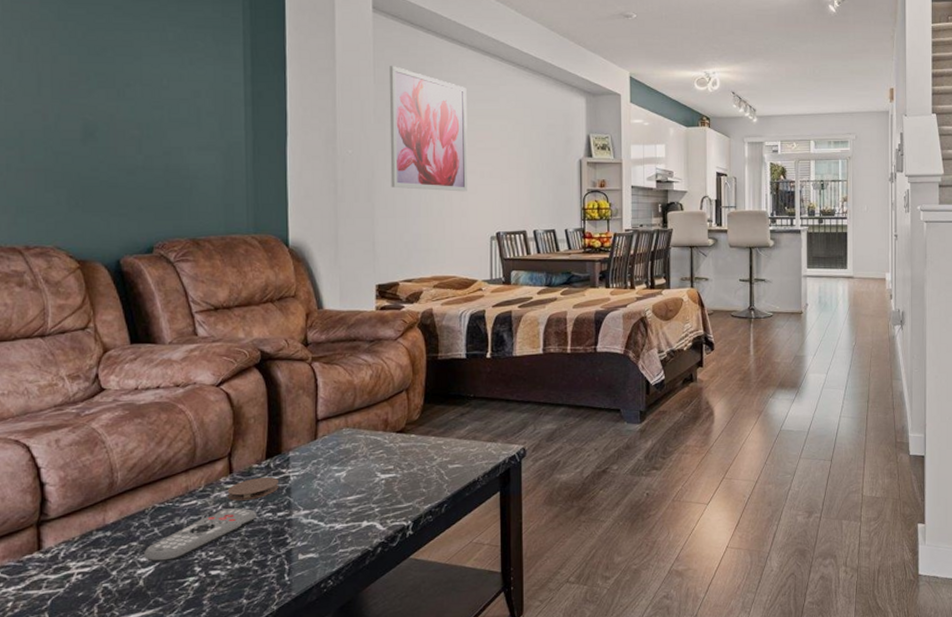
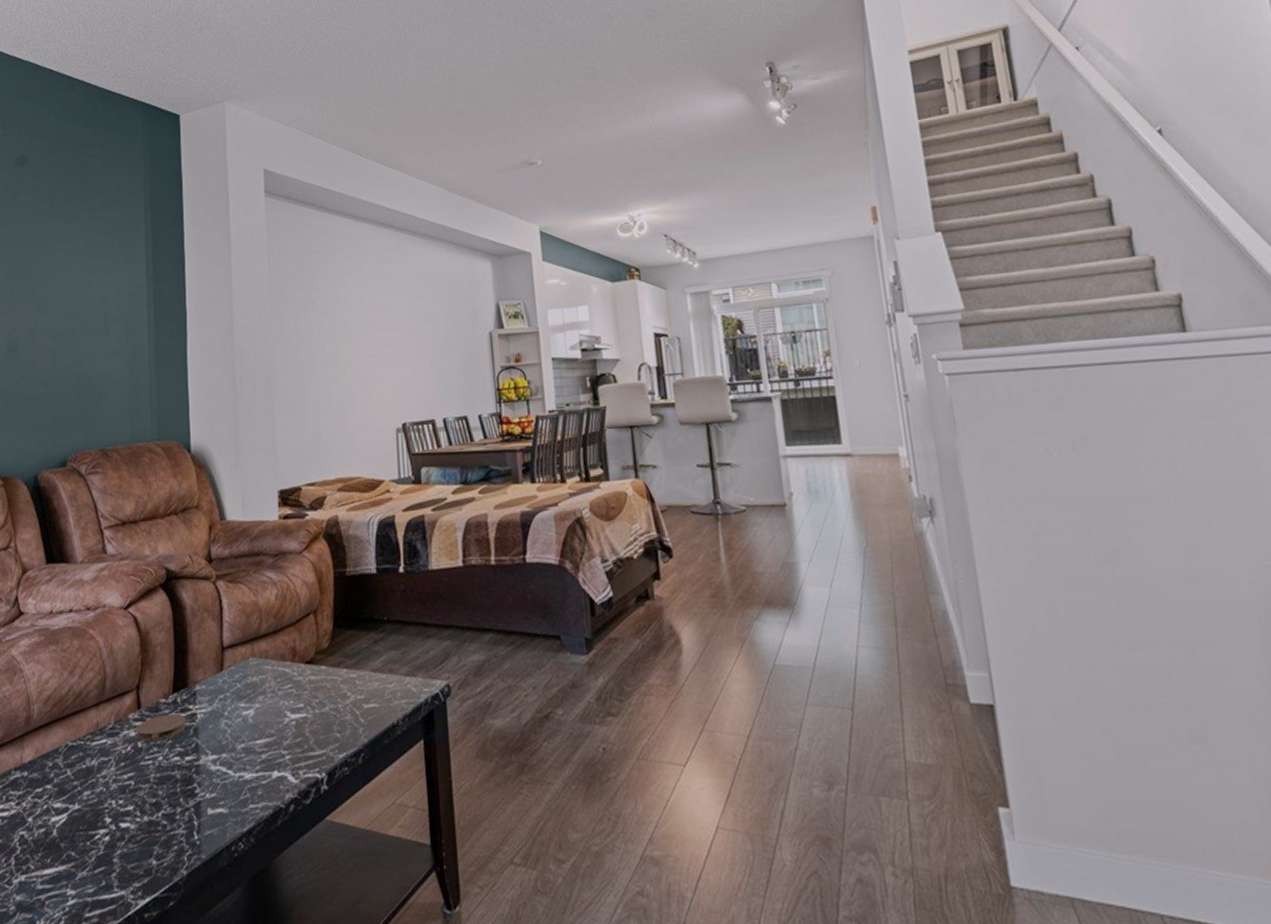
remote control: present [144,508,258,563] -> none [58,749,166,810]
wall art: present [389,66,468,192] -> none [283,249,368,381]

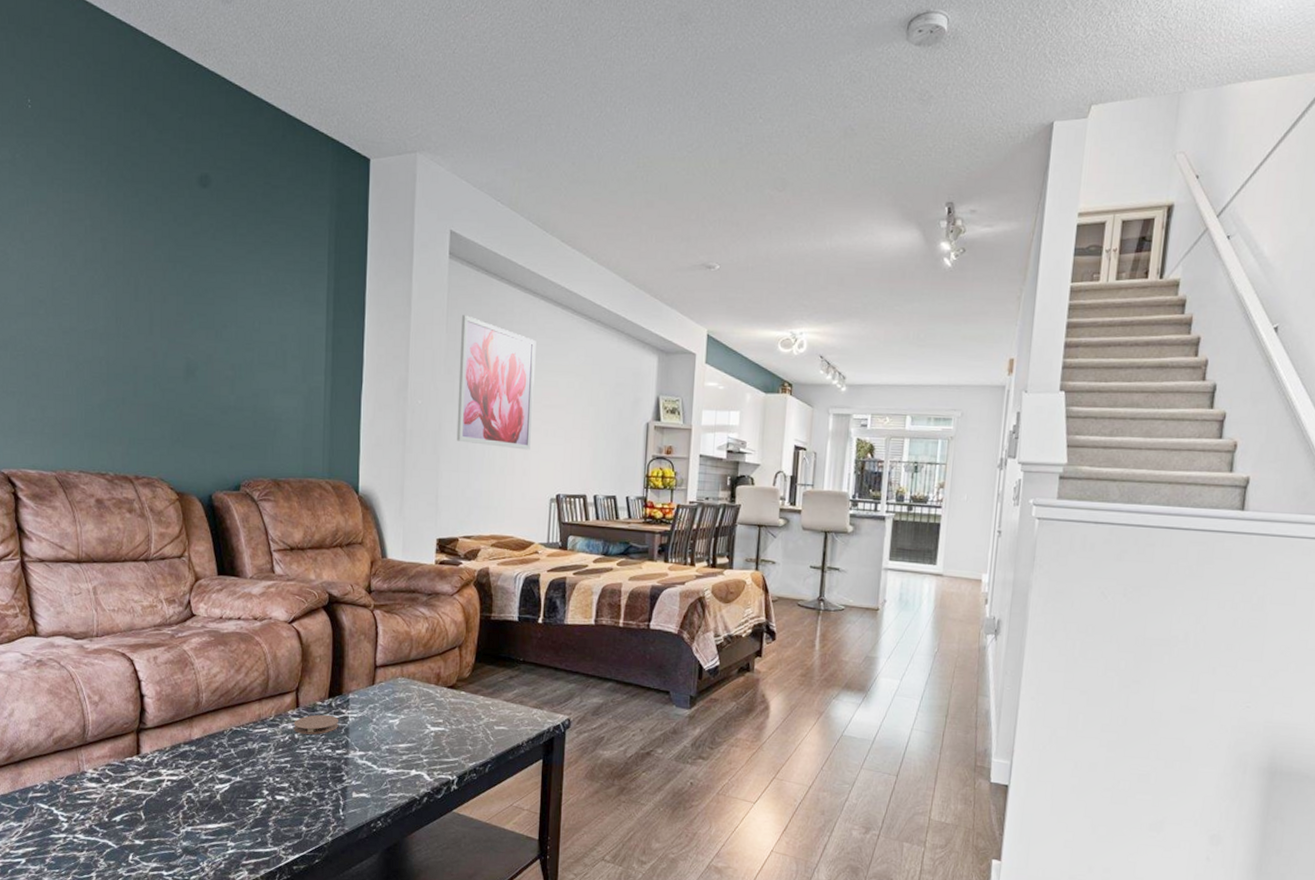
wall art: none [283,249,368,381] -> present [456,315,536,450]

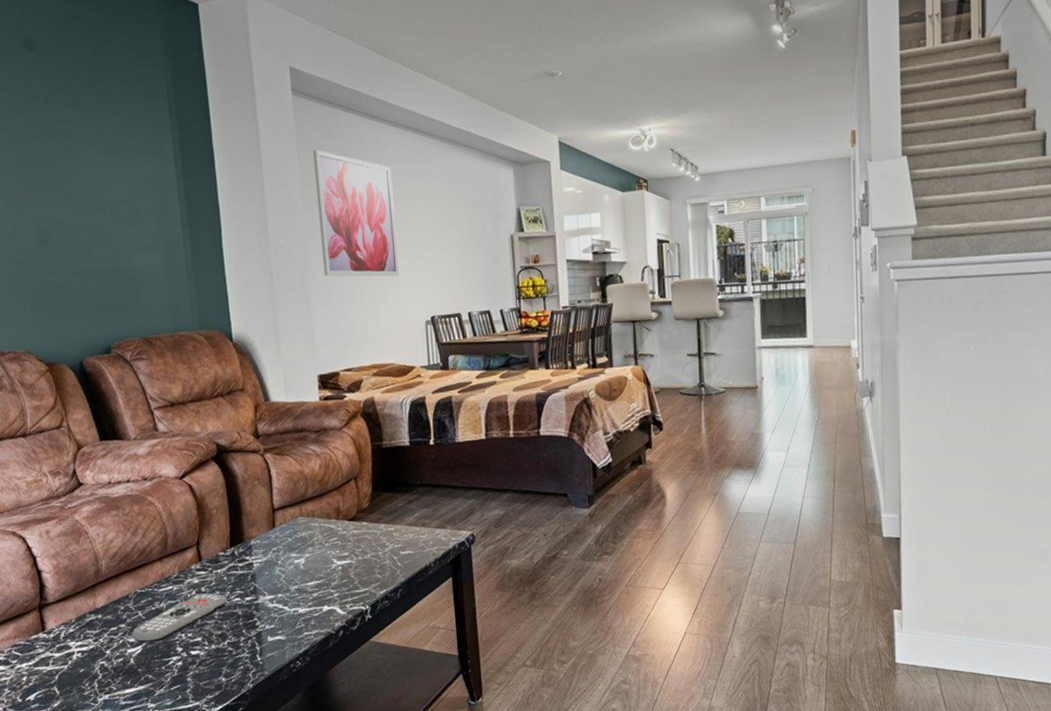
remote control: none [222,740,319,782] -> present [132,593,228,643]
coaster: present [293,715,338,735] -> none [198,564,244,587]

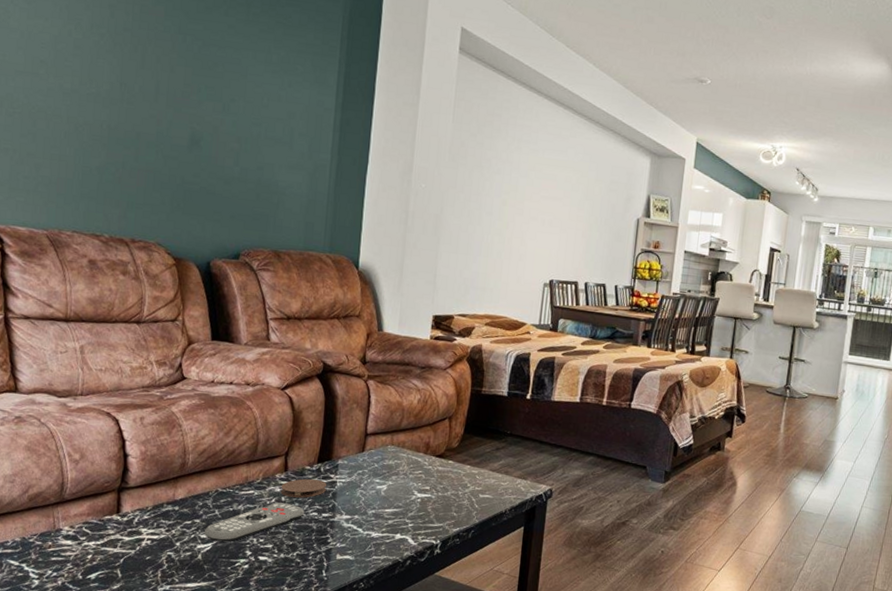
coaster: none [198,564,244,587] -> present [280,479,326,498]
wall art: present [313,150,399,277] -> none [457,107,538,237]

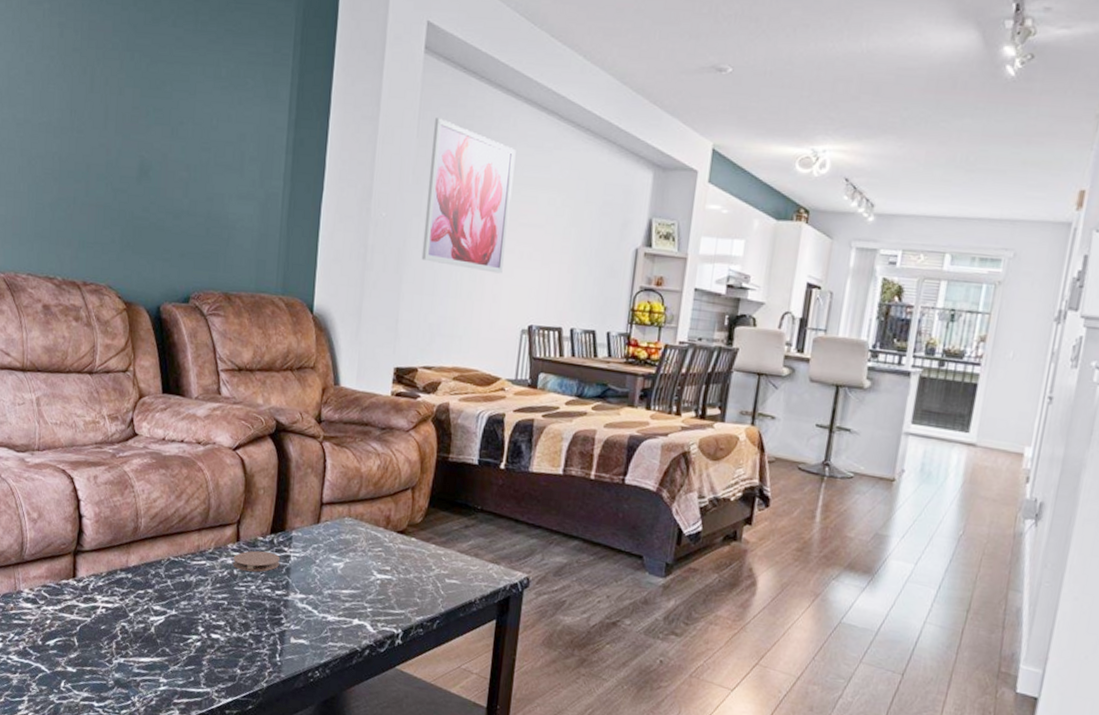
remote control: present [204,502,305,542] -> none [157,575,258,616]
wall art: none [457,107,538,237] -> present [421,118,516,274]

